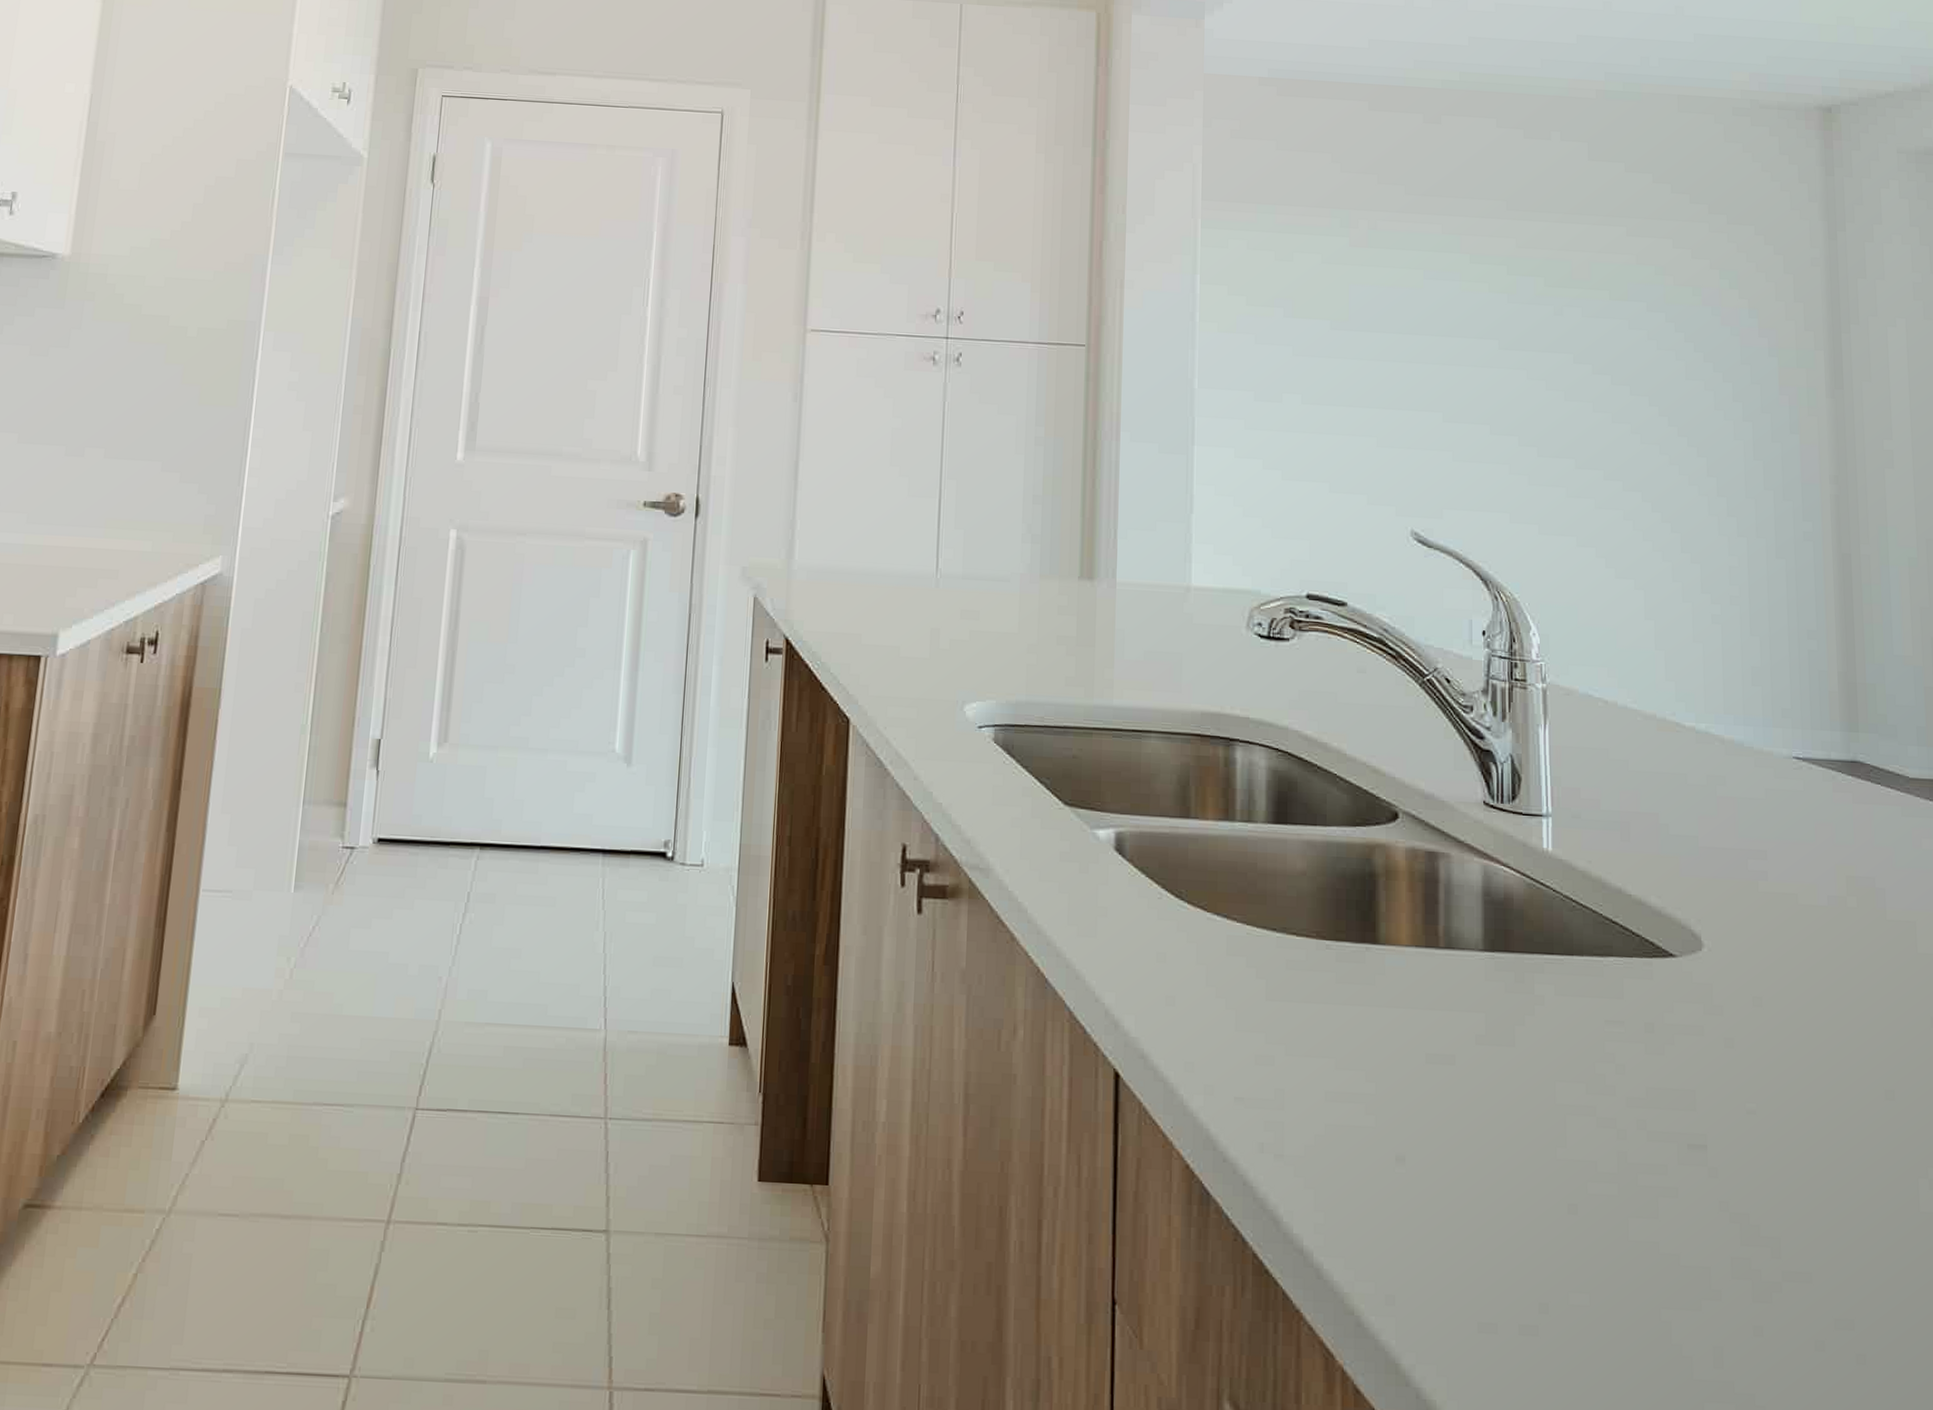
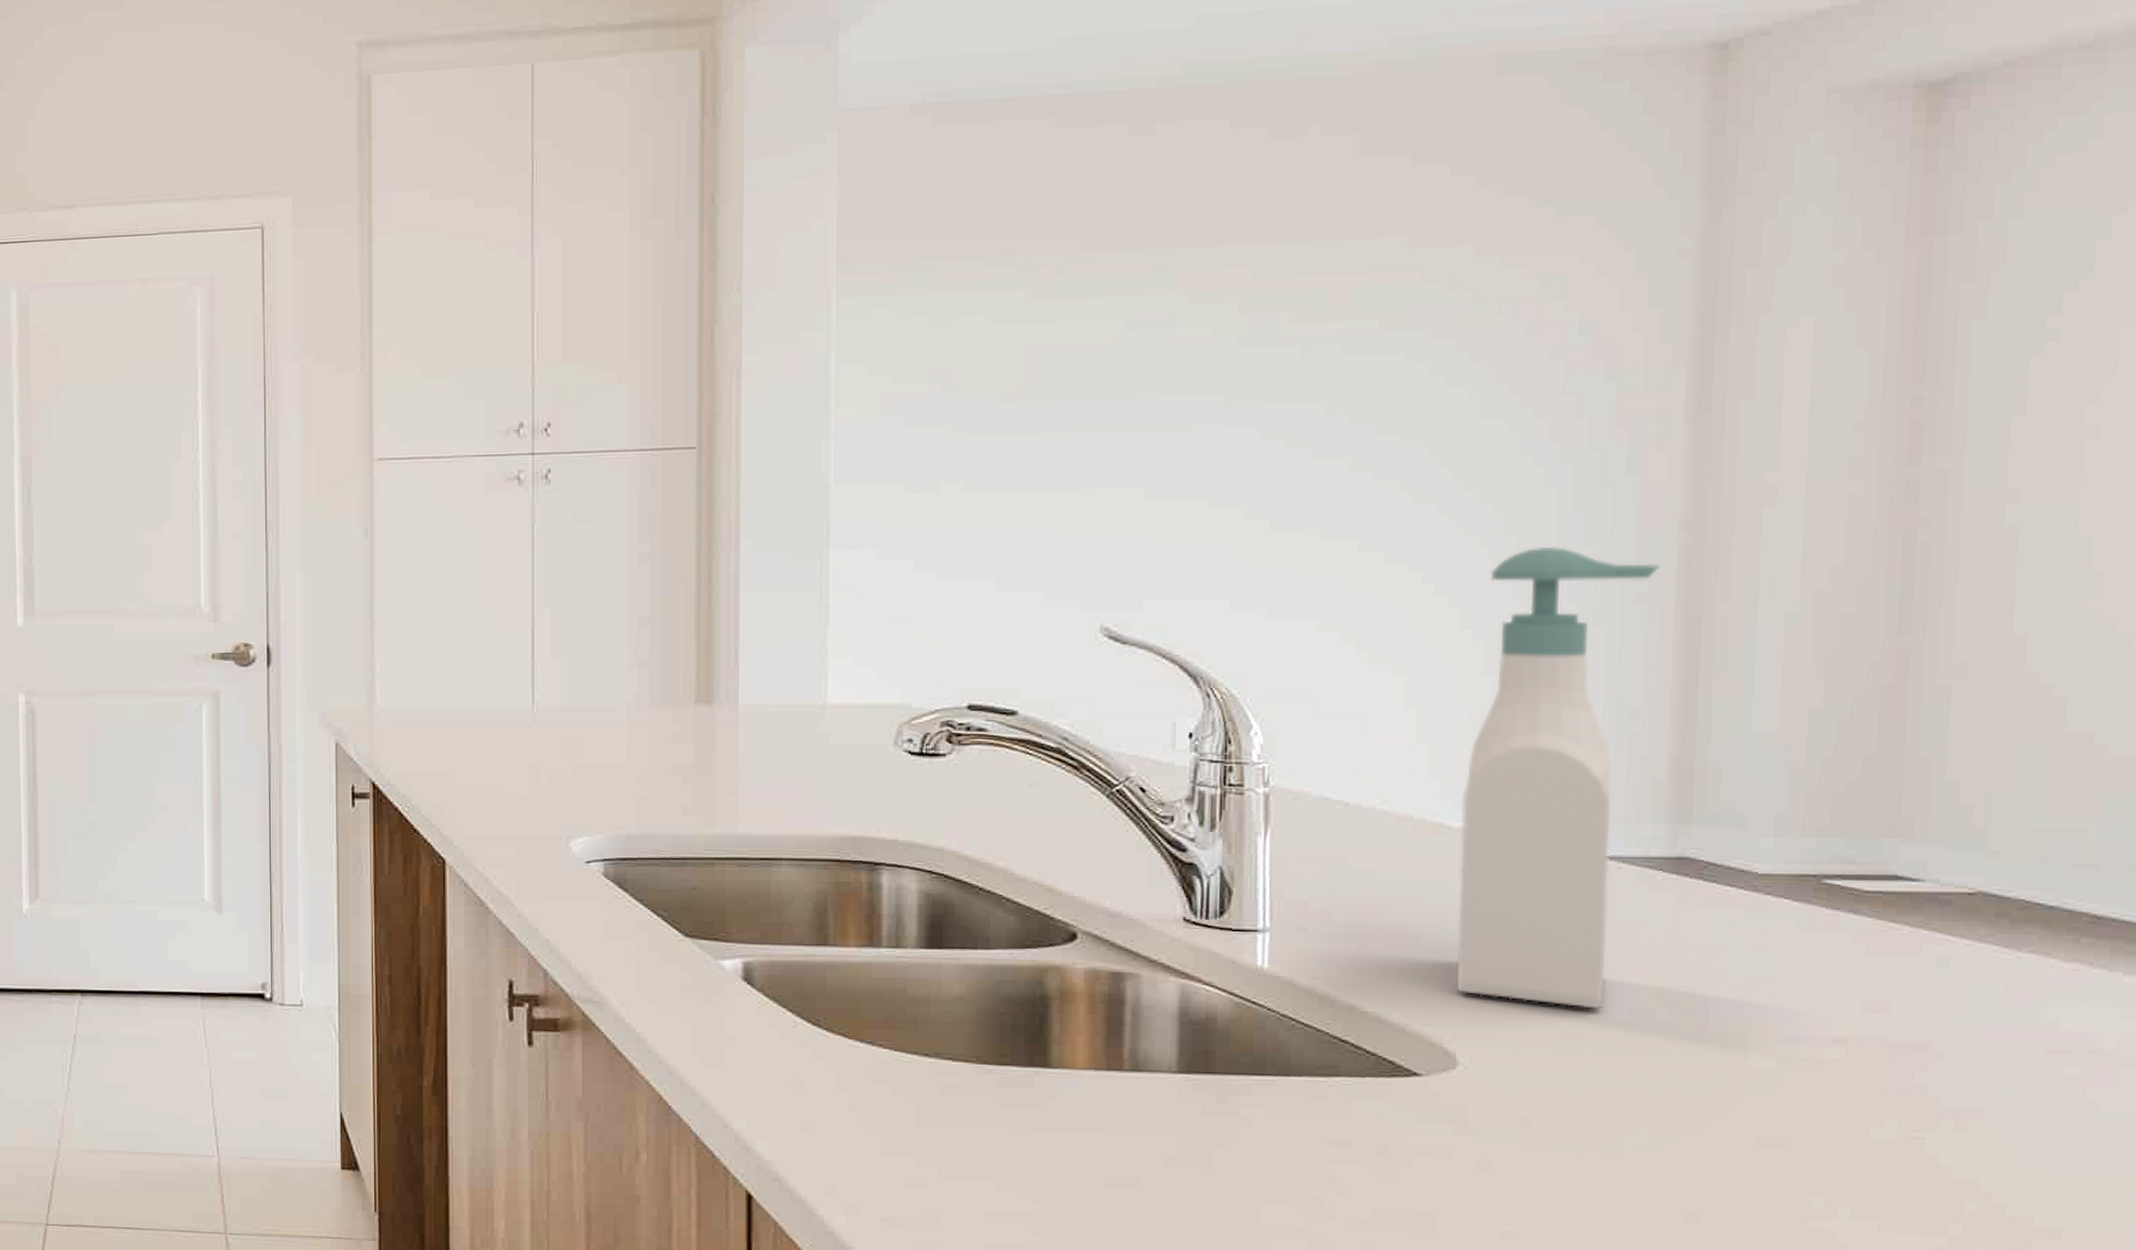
soap bottle: none [1692,487,1820,897] -> present [1455,546,1661,1009]

